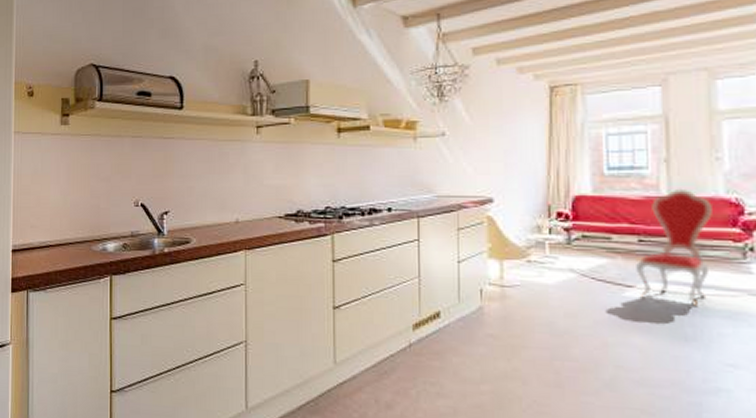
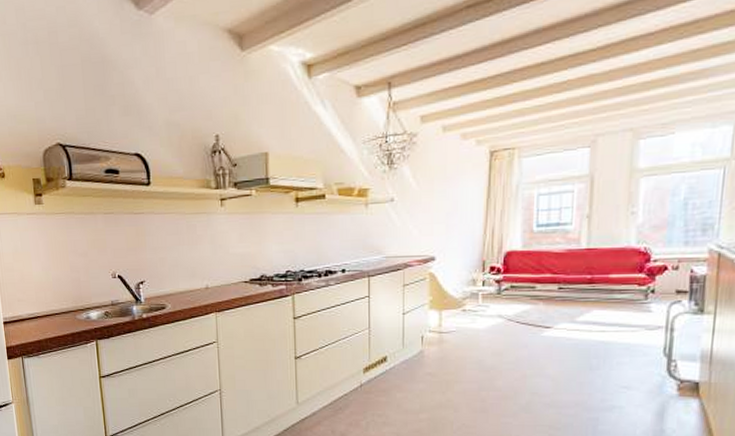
dining chair: present [636,188,712,306] -> none [555,241,624,341]

